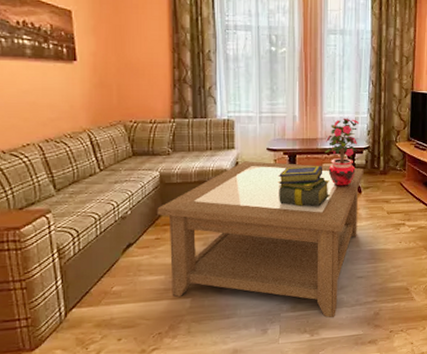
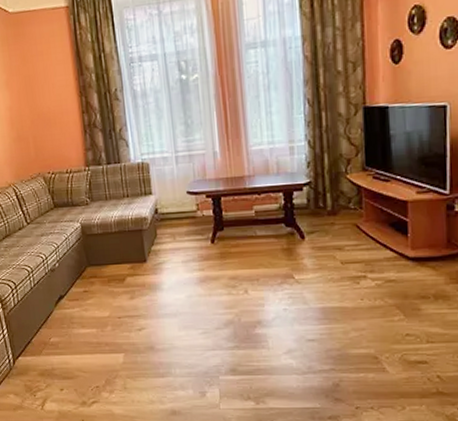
coffee table: present [157,161,364,318] -> none [82,206,306,386]
stack of books: present [278,166,330,207] -> none [202,209,266,257]
potted flower: present [325,116,360,187] -> none [254,147,296,233]

